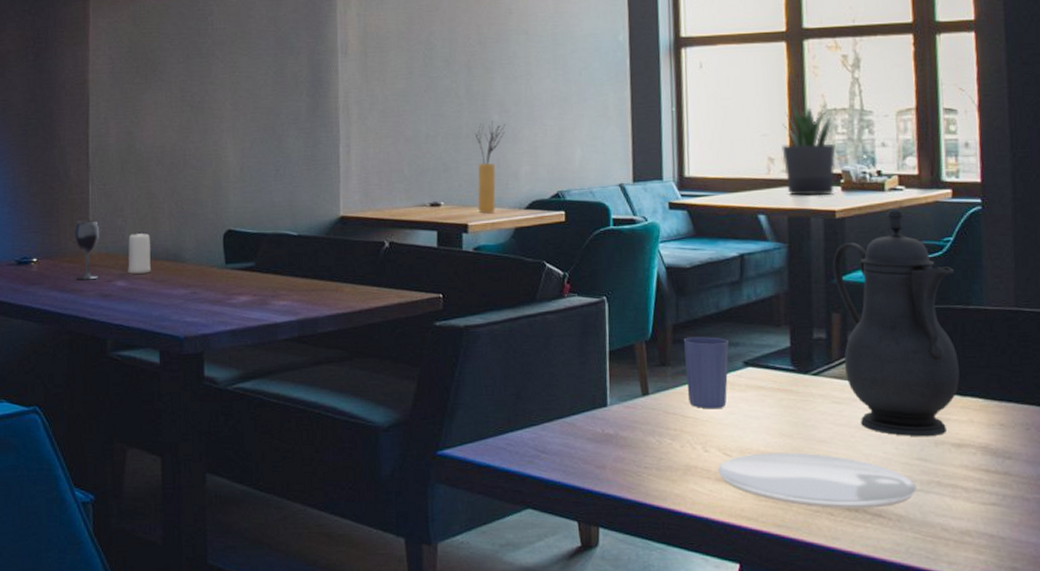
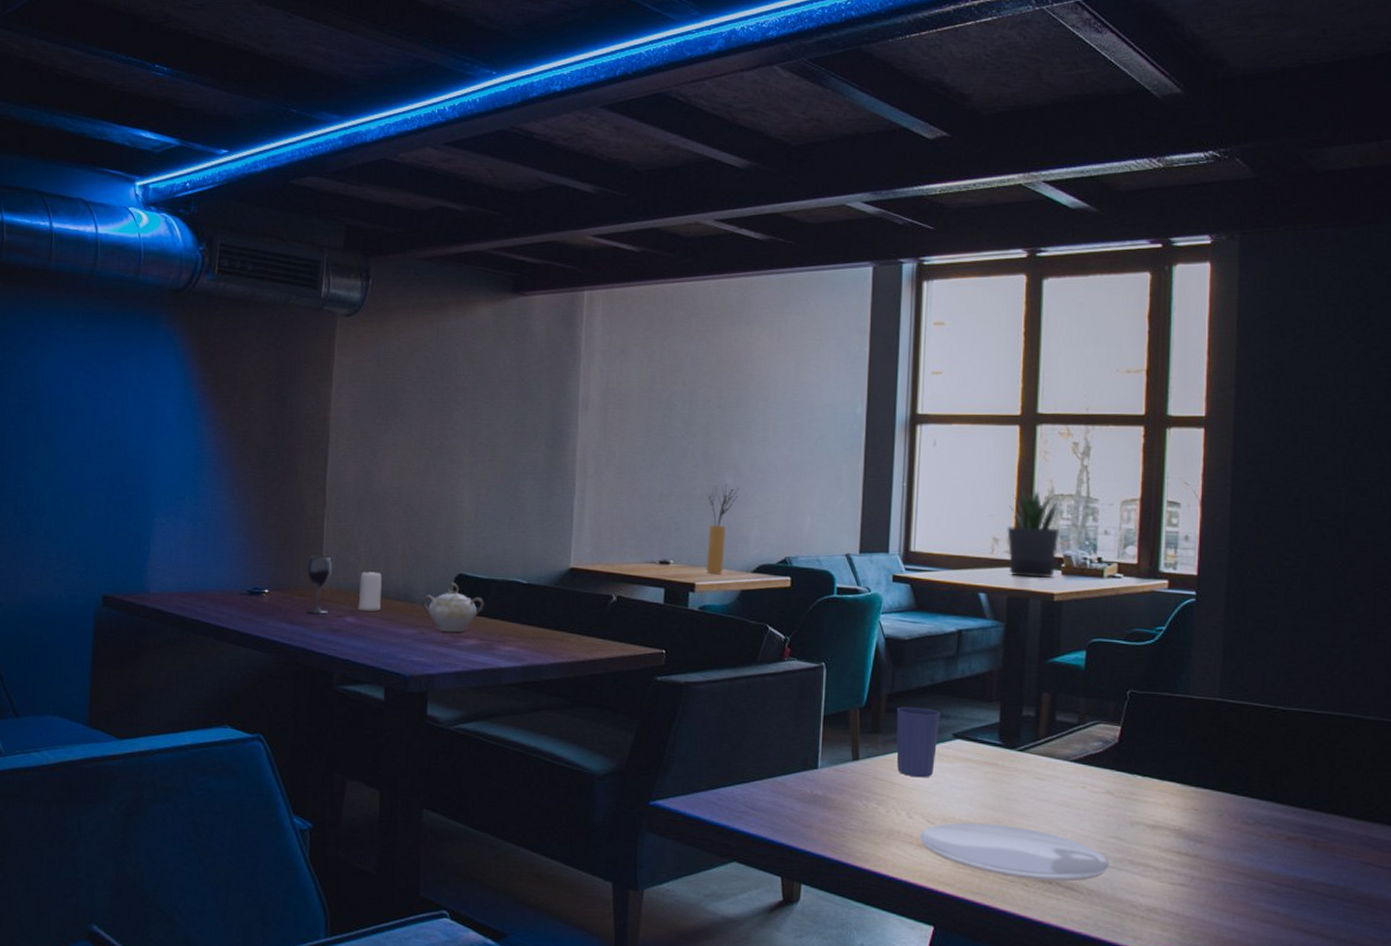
sugar bowl: none [192,239,255,290] -> present [422,582,484,633]
coffeepot: present [832,208,960,436] -> none [1046,595,1163,816]

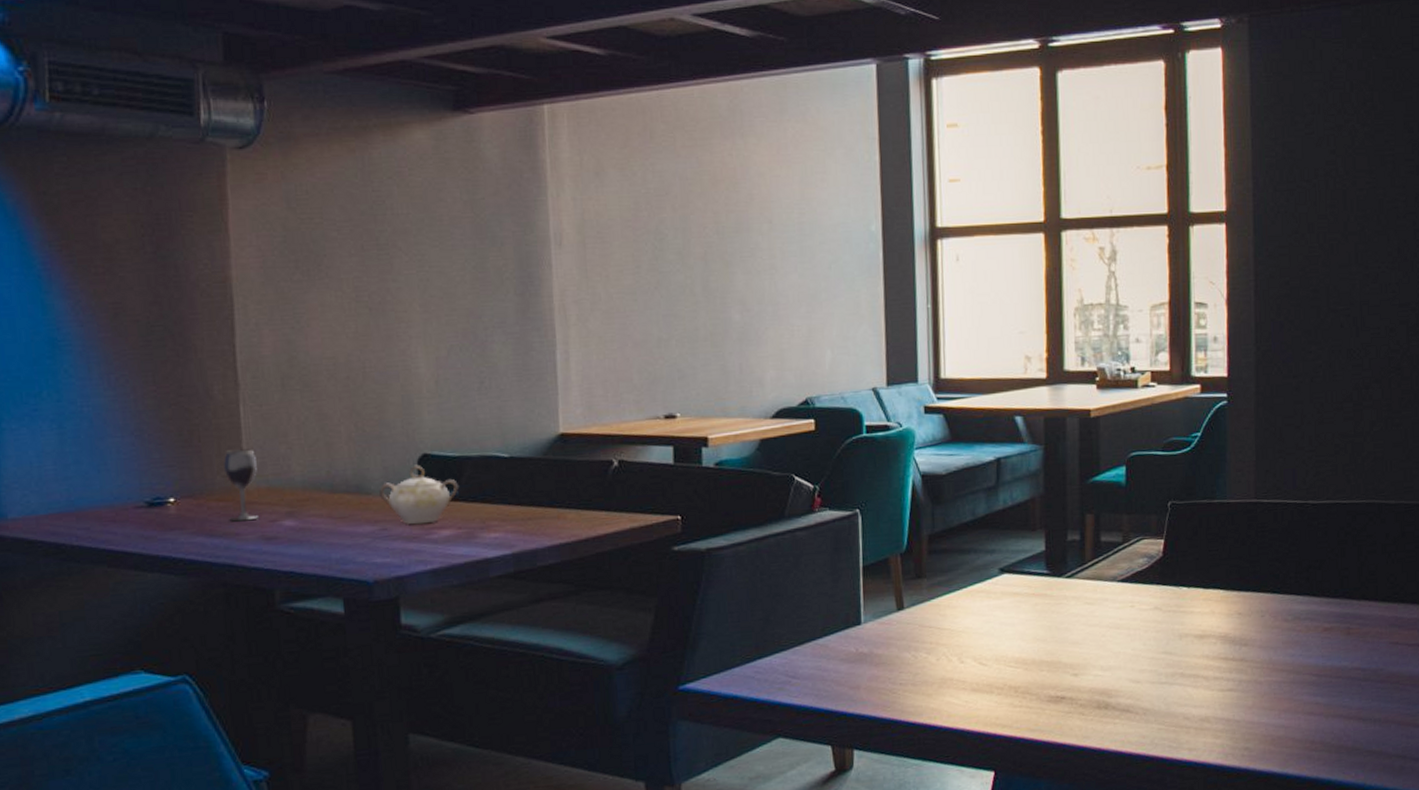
candle: present [358,572,382,611] -> none [295,462,327,511]
vase: present [705,483,739,574] -> none [714,320,748,424]
cup: present [896,707,940,778] -> none [940,545,985,619]
plate: present [920,822,1109,882] -> none [974,656,1162,709]
planter: present [1007,483,1060,579] -> none [1039,295,1092,396]

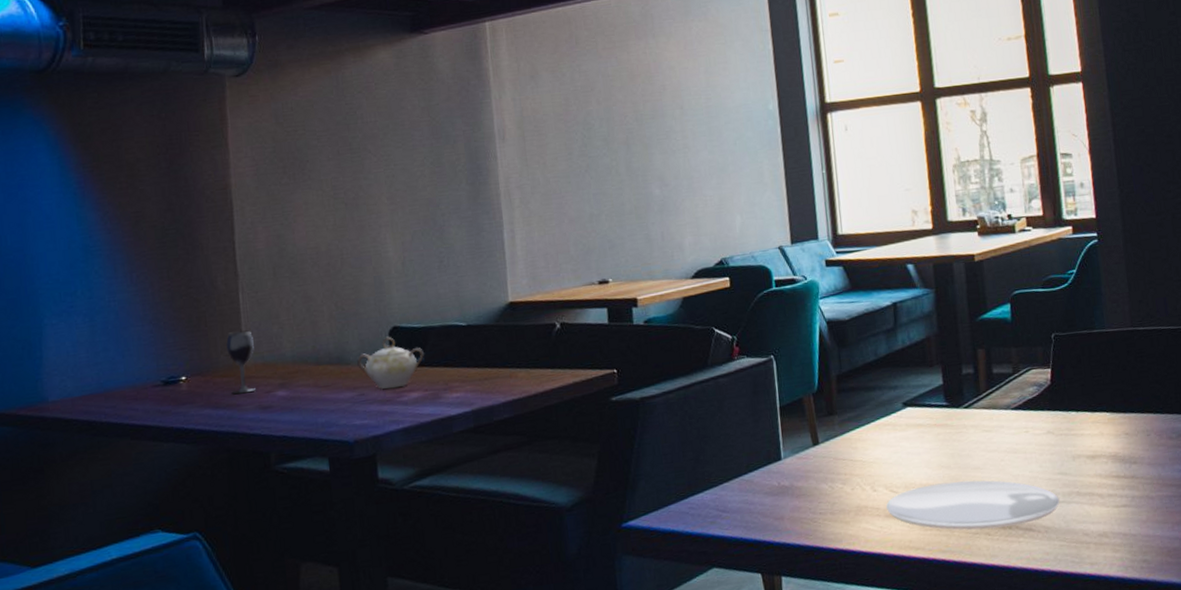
plate: none [974,656,1162,709] -> present [886,480,1060,530]

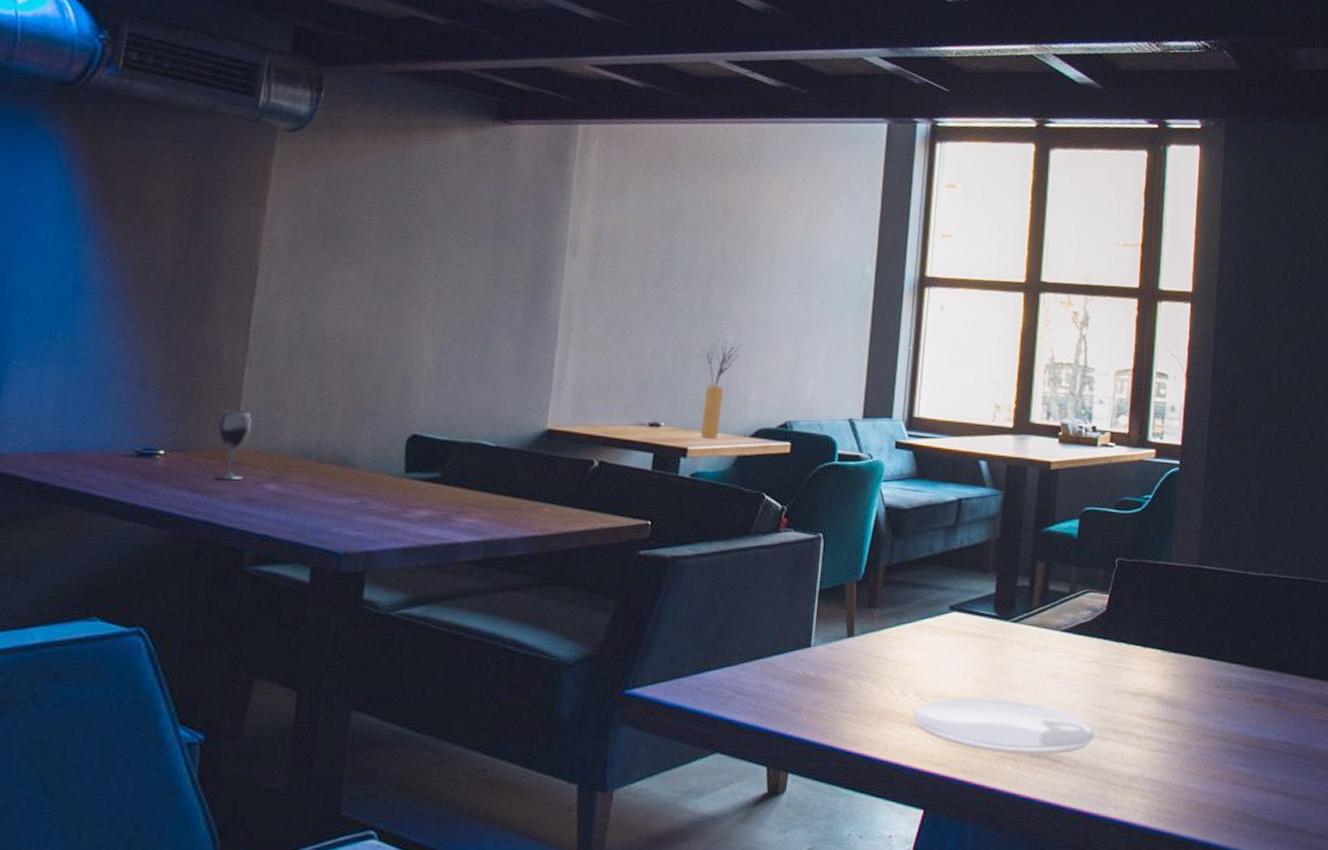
sugar bowl: present [357,336,424,390] -> none [364,444,442,503]
vase: none [638,195,667,286] -> present [700,341,740,438]

